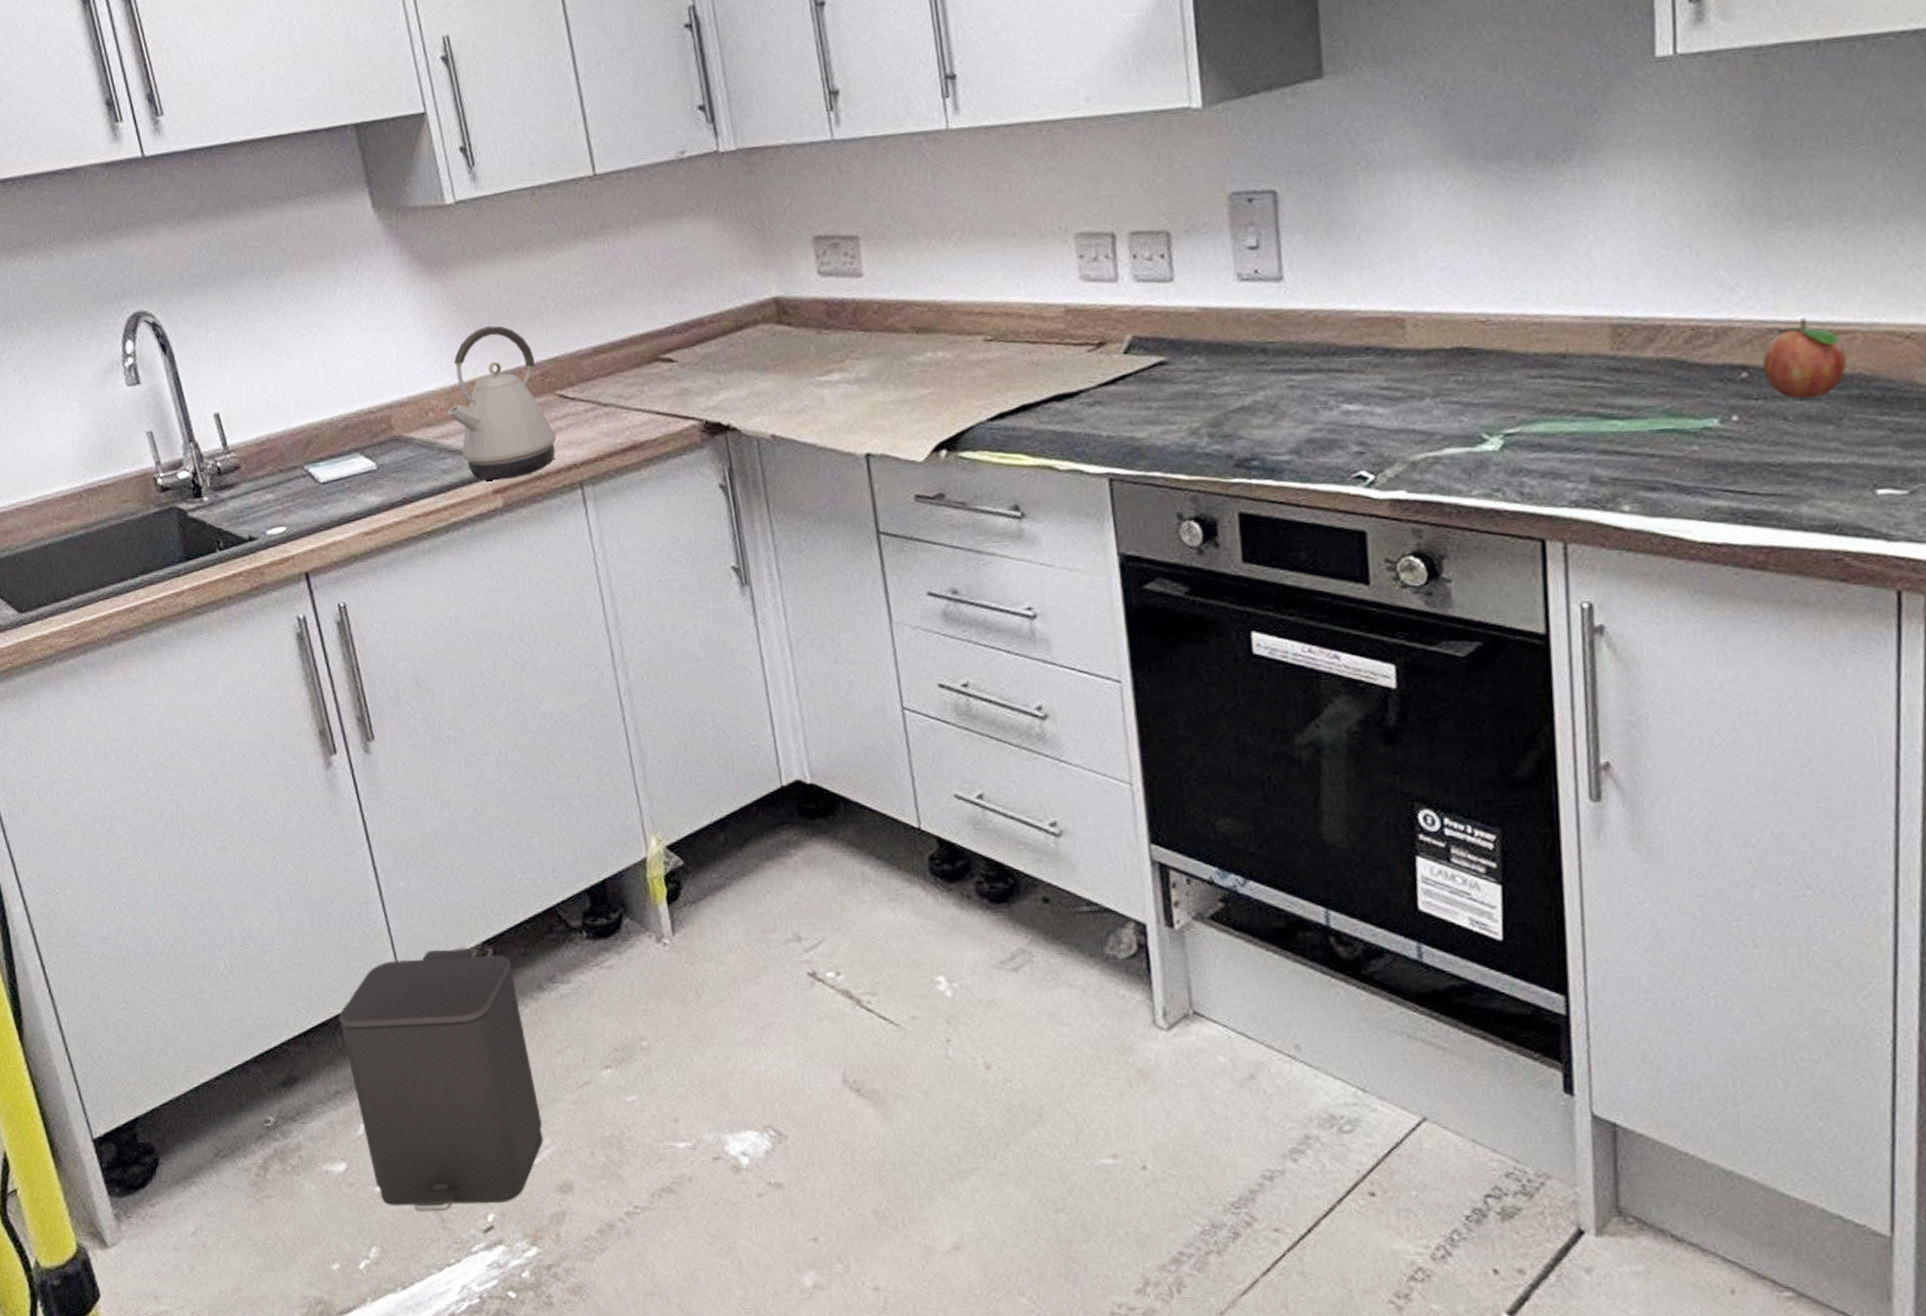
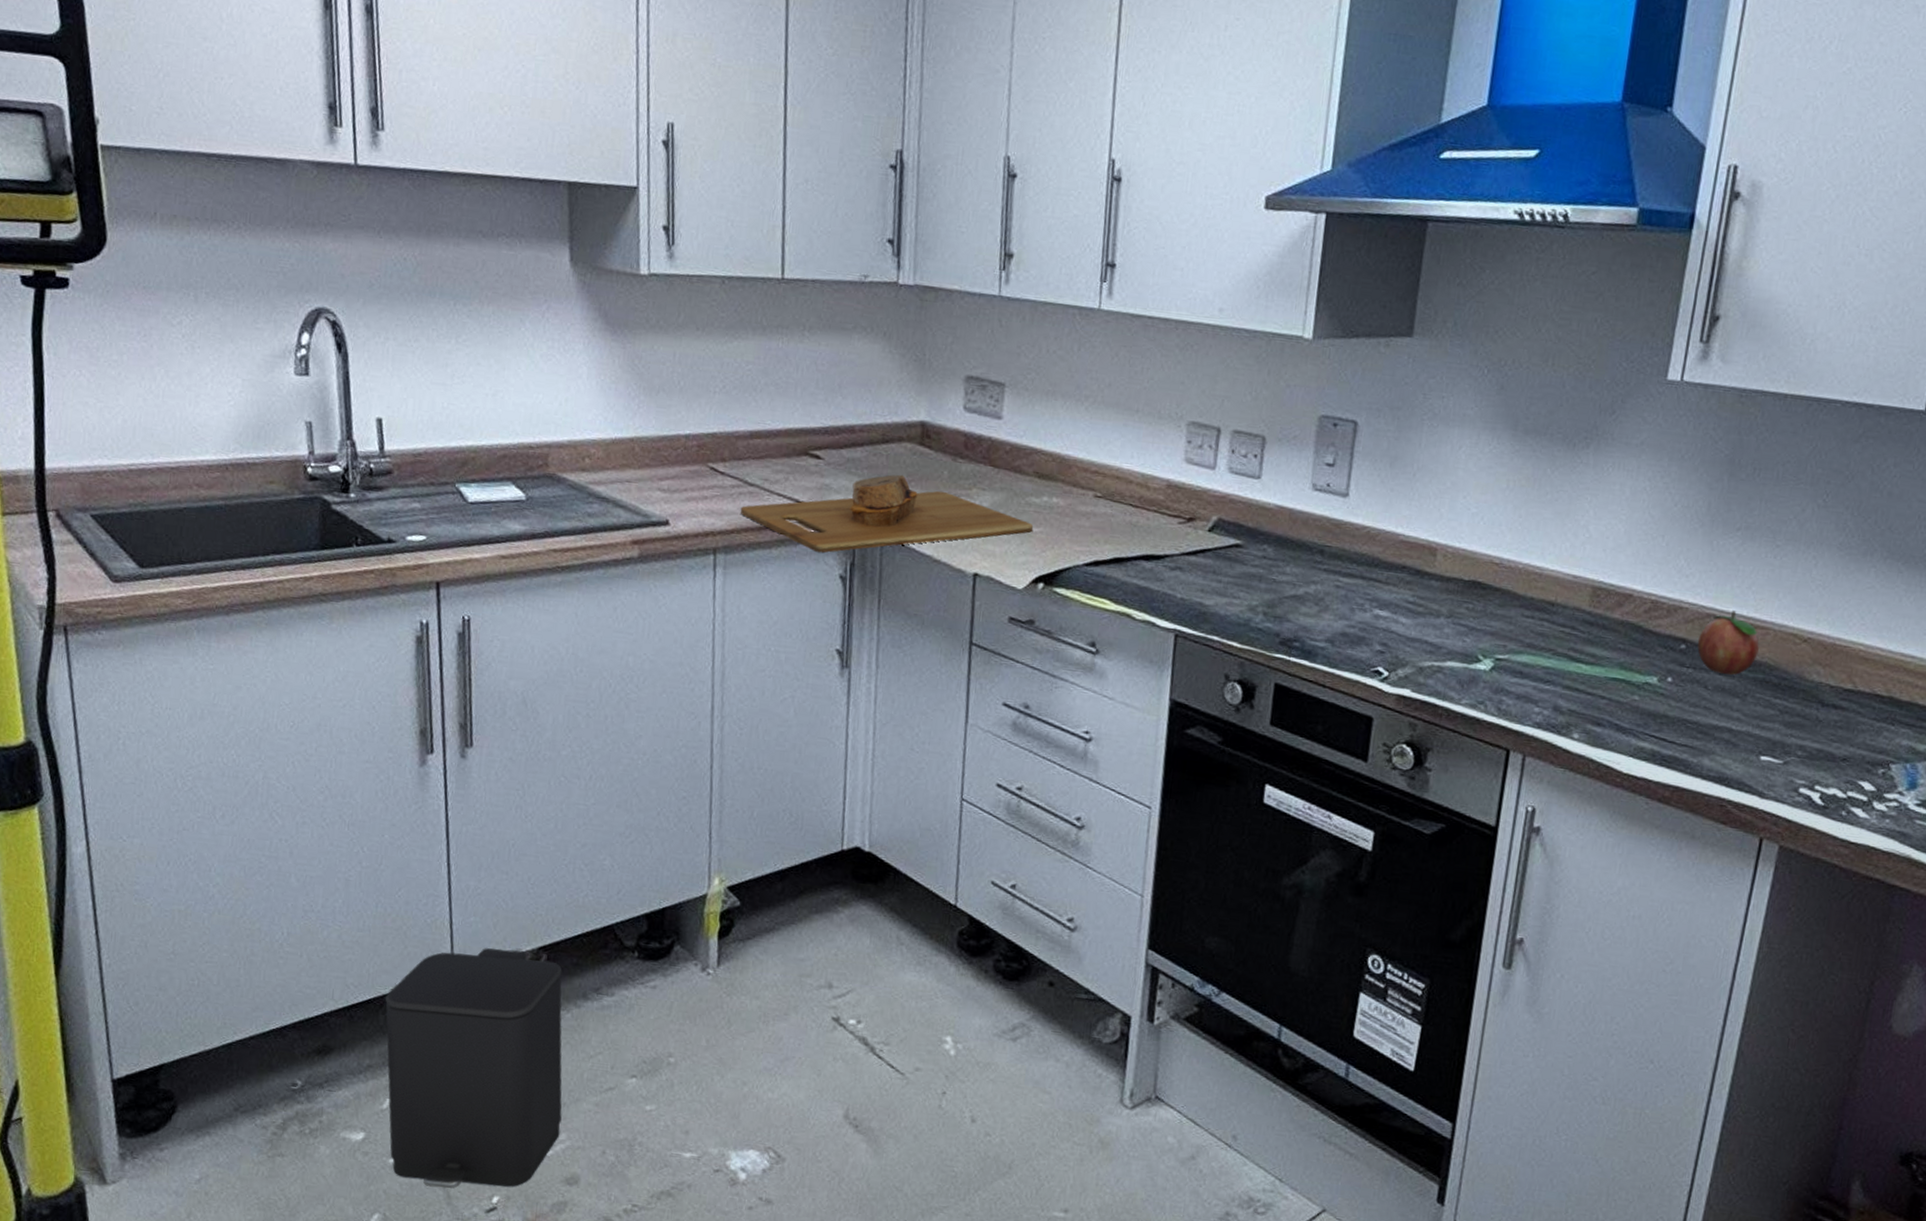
kettle: present [447,325,557,481] -> none [603,392,701,535]
cutting board: none [599,360,923,465] -> present [740,474,1034,554]

